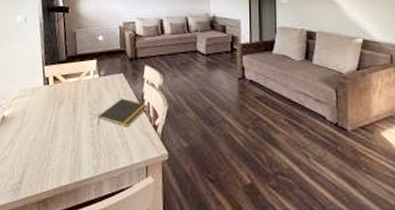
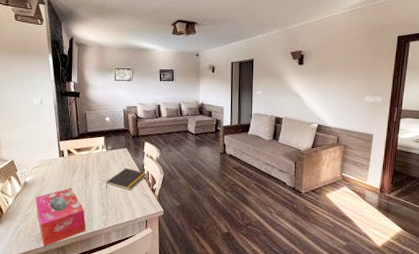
tissue box: none [14,123,73,199] -> present [36,187,86,247]

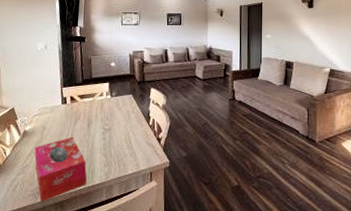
notepad: present [106,168,147,191] -> none [109,115,153,140]

